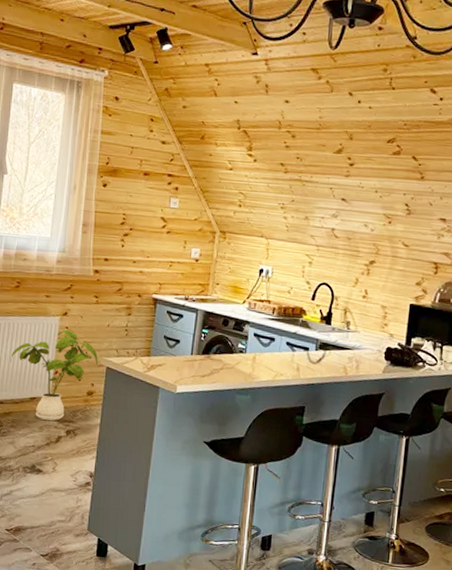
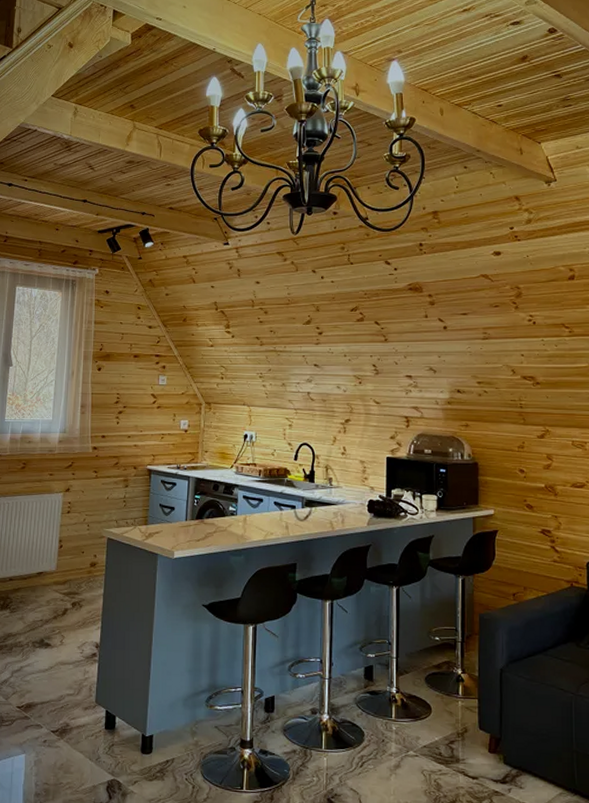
house plant: present [10,330,98,421] -> none [18,505,99,594]

